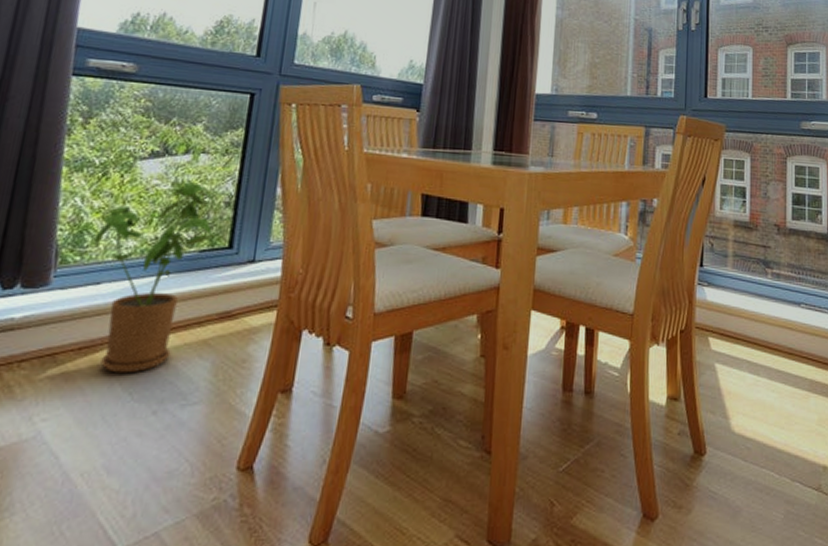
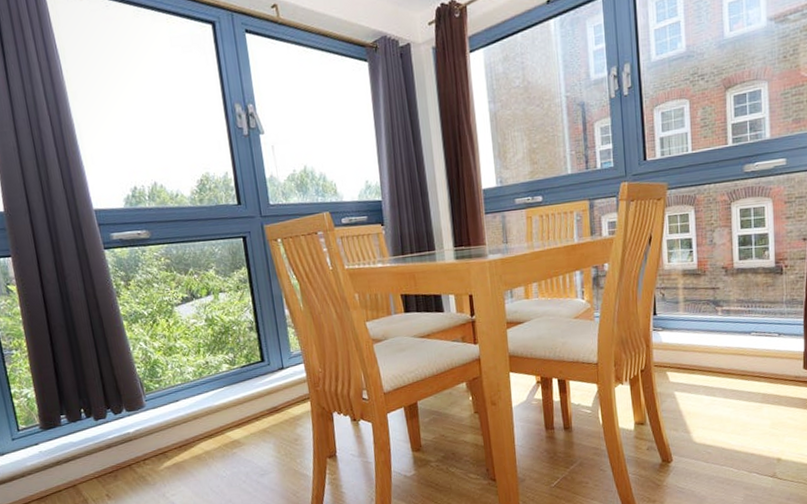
house plant: present [94,182,217,374] -> none [163,316,249,460]

